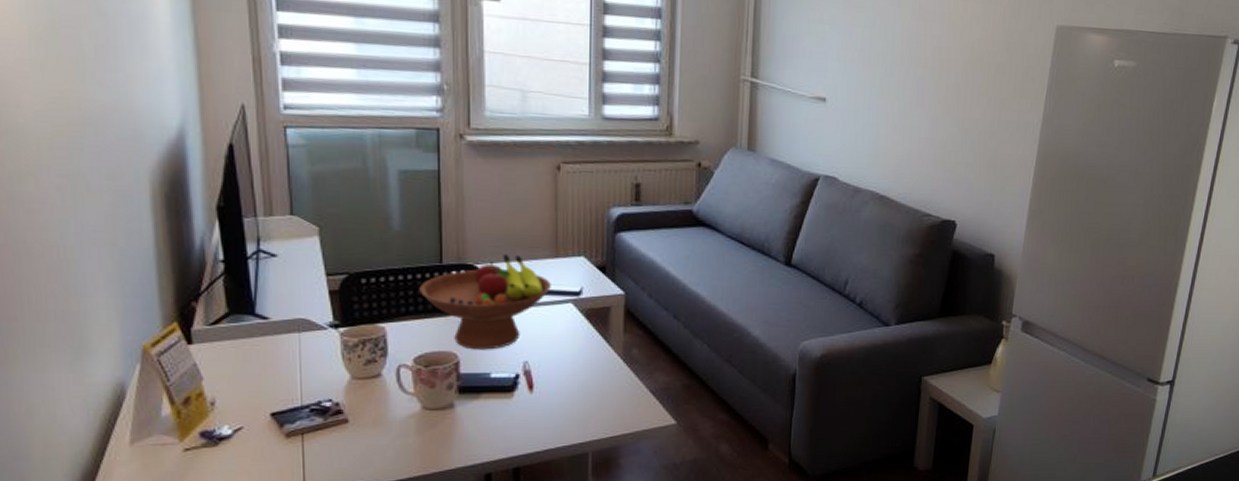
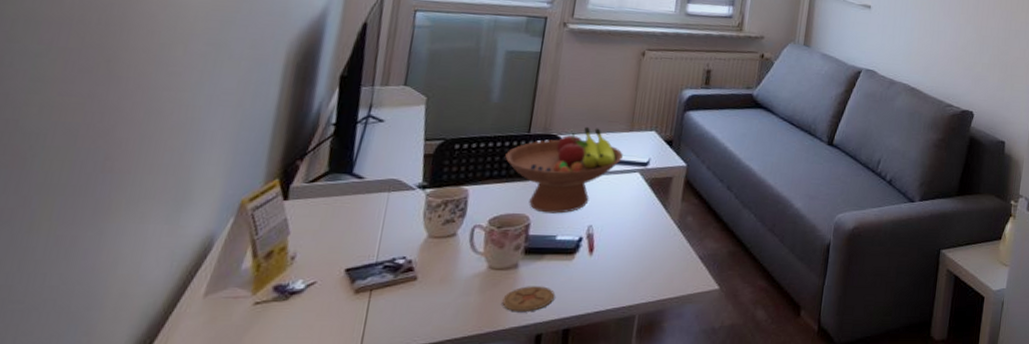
coaster: none [443,426,499,451] -> present [502,286,556,311]

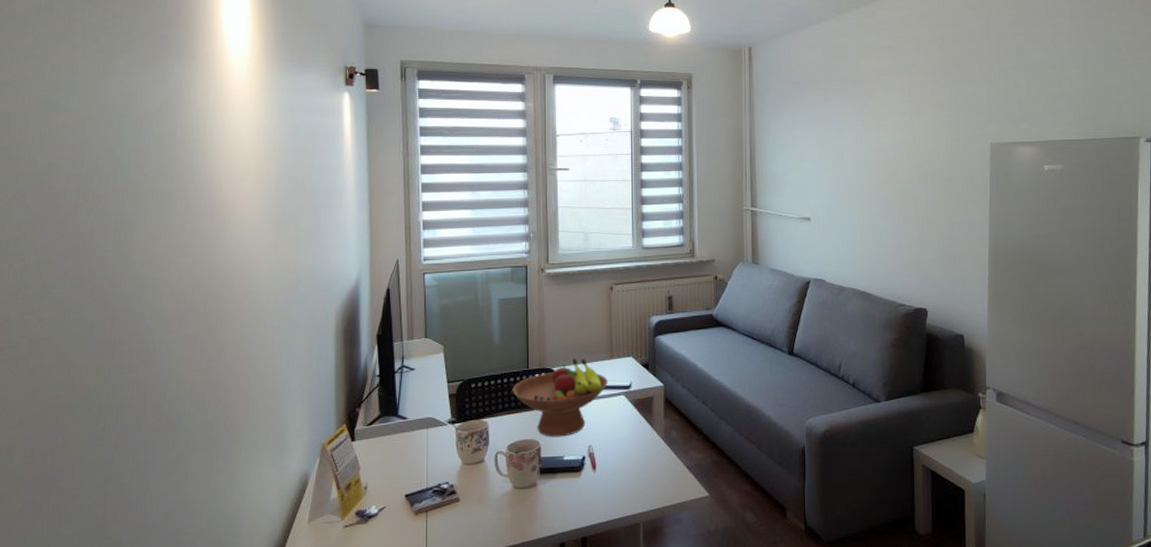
coaster: present [502,286,556,311] -> none [529,501,571,524]

